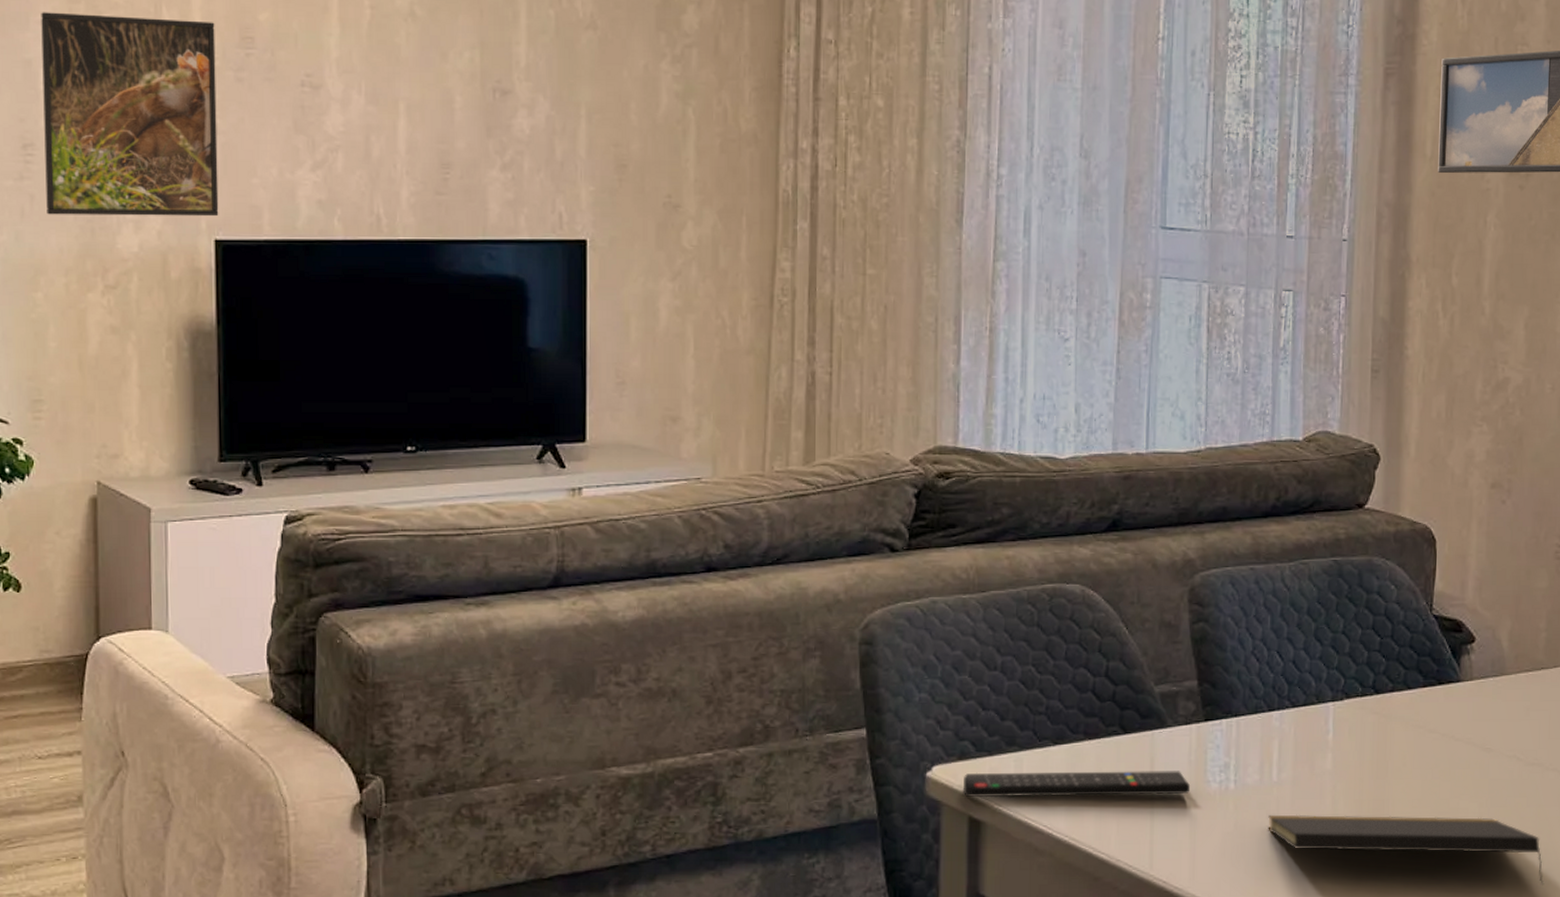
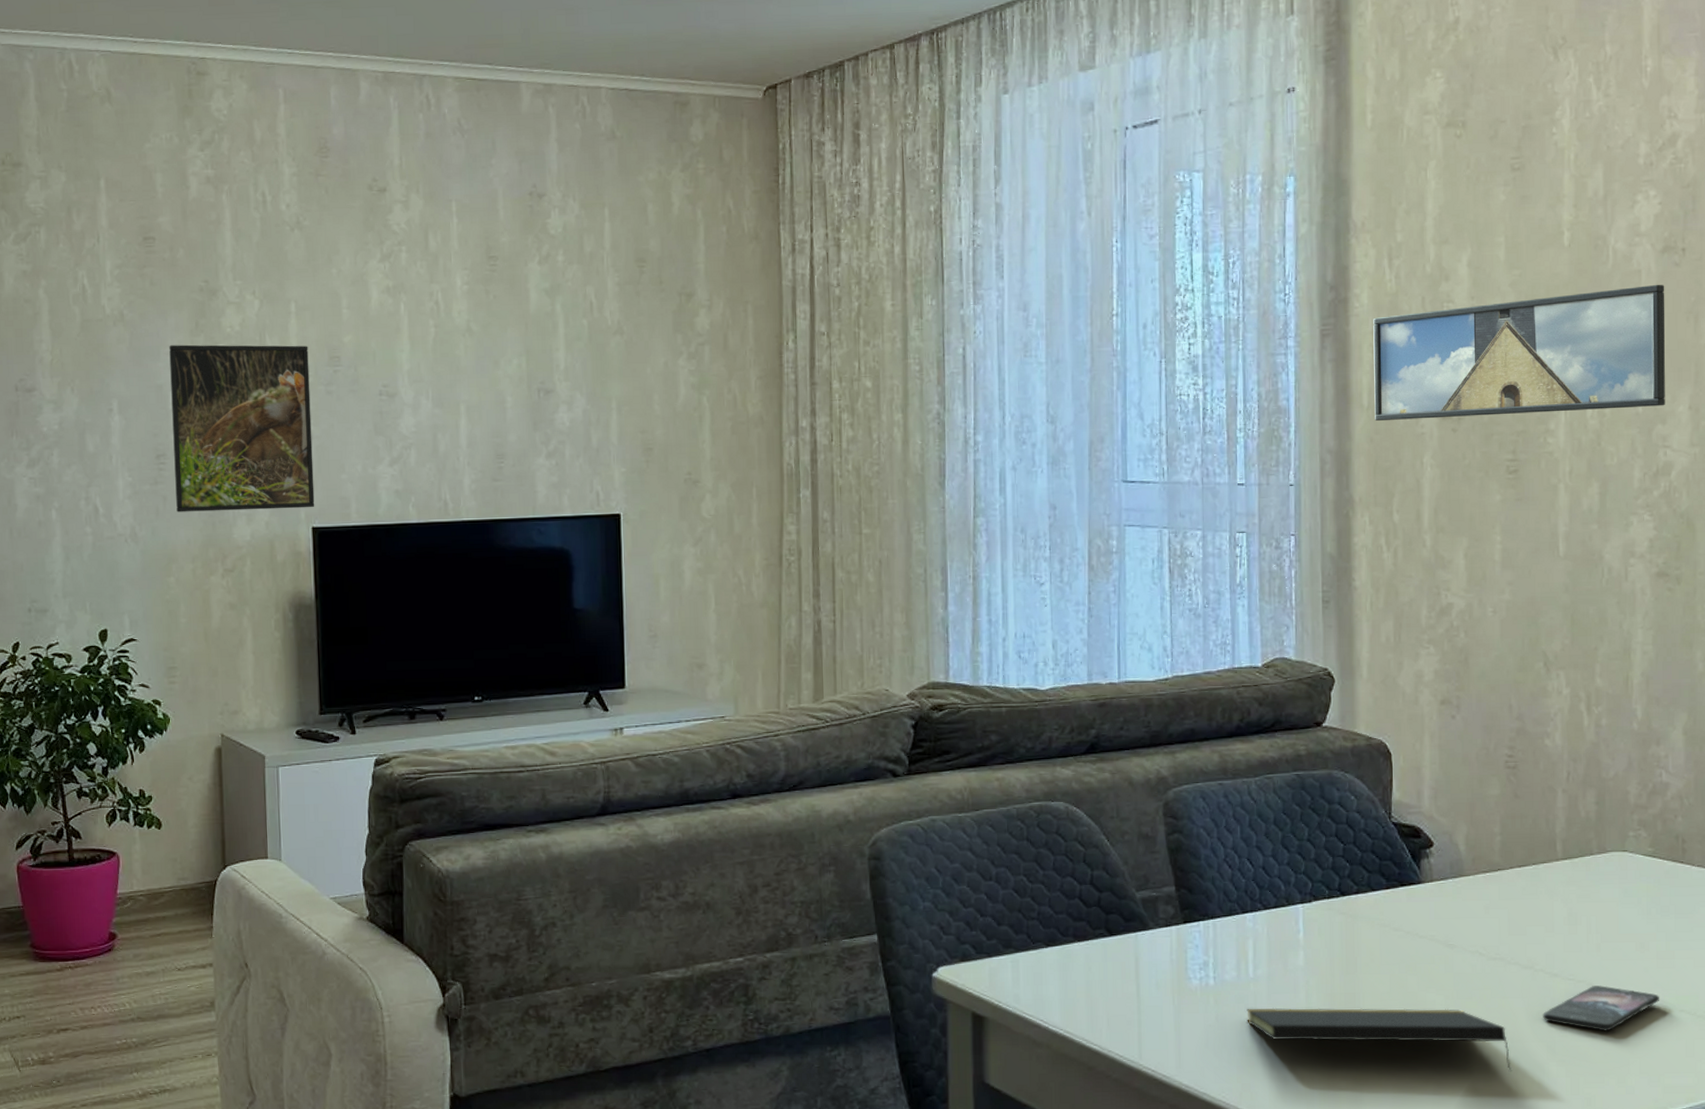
remote control: present [964,771,1191,798] -> none [966,969,1174,995]

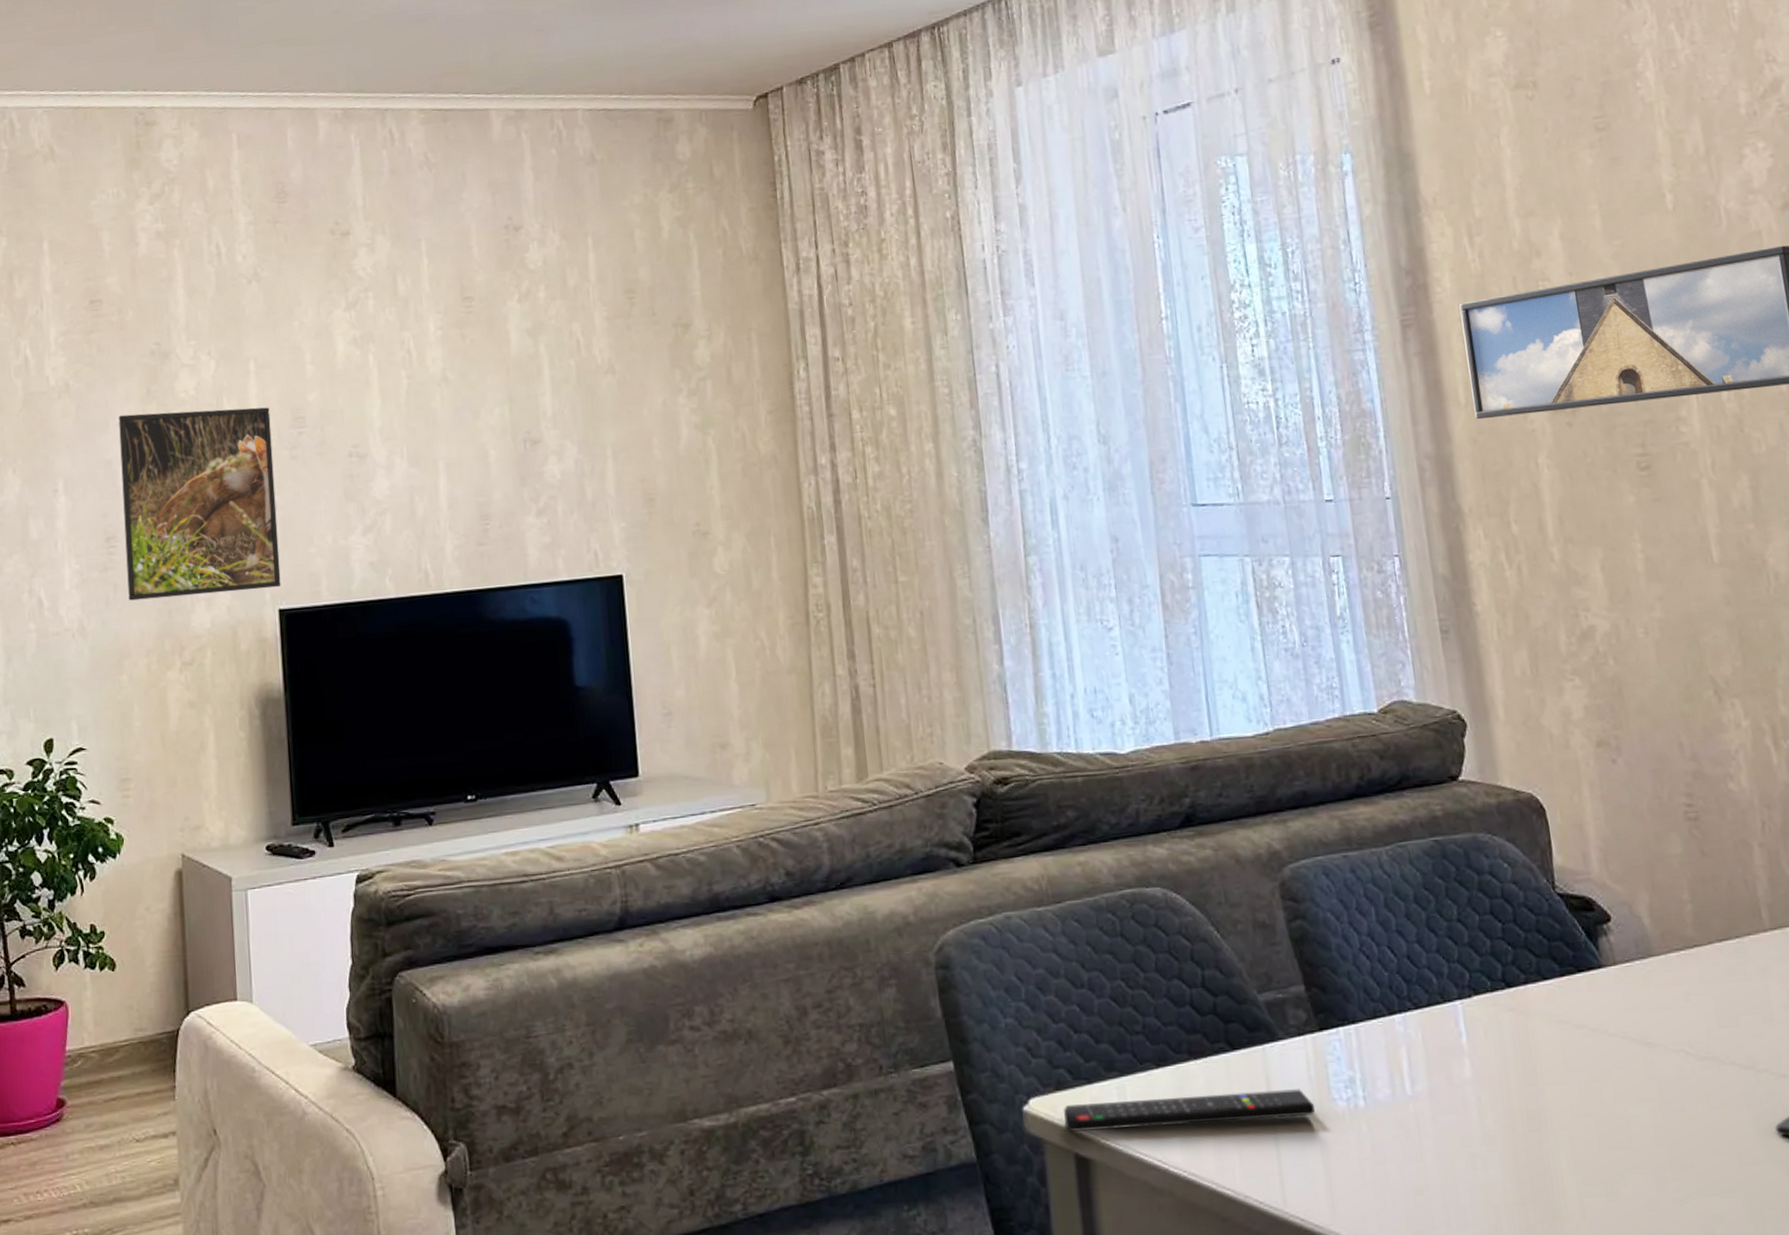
remote control: none [966,969,1174,995] -> present [1064,1089,1316,1132]
notepad: present [1247,1007,1512,1072] -> none [1408,1125,1748,1203]

